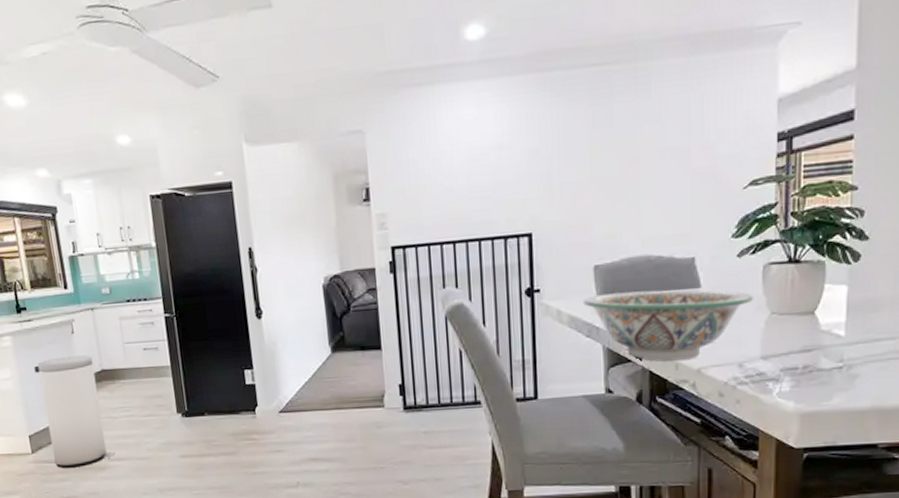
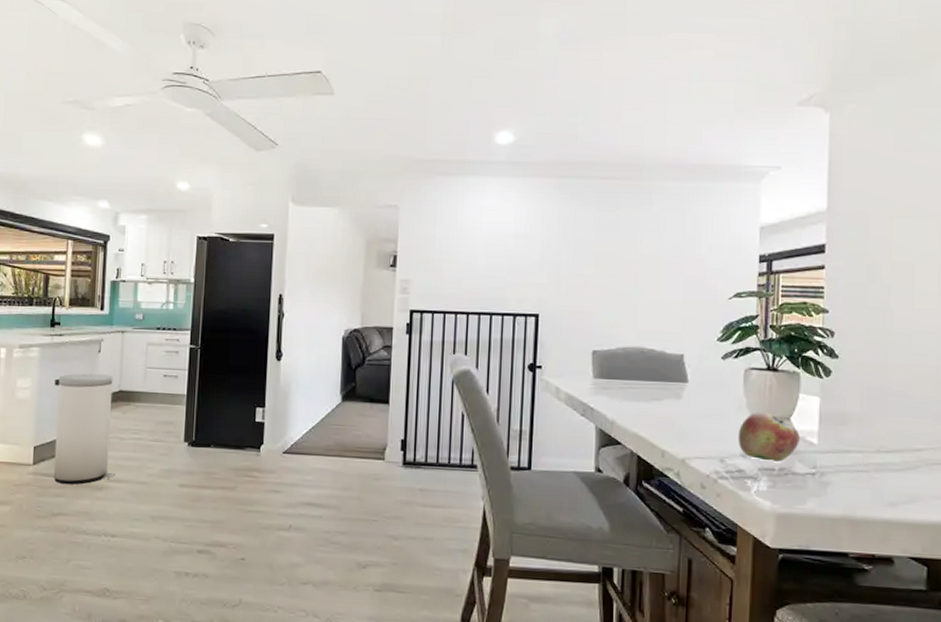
decorative bowl: present [583,289,754,361] -> none [580,377,736,449]
fruit: none [757,308,825,361] -> present [737,412,800,462]

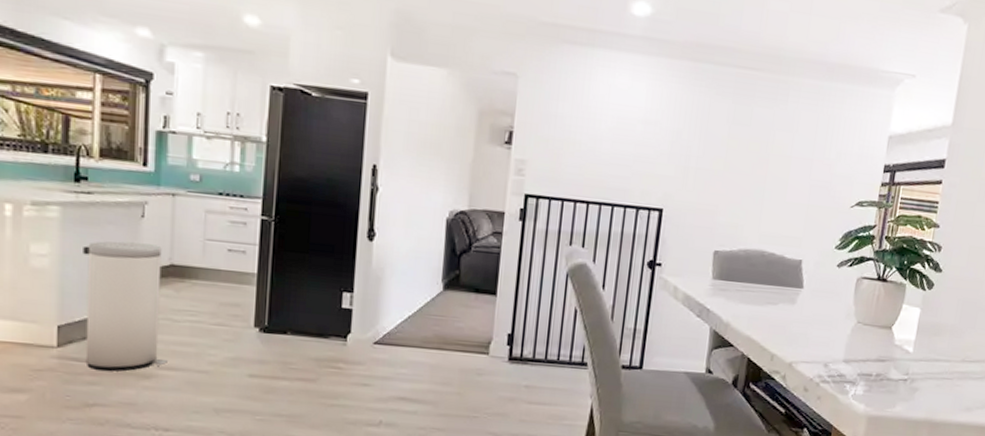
fruit: present [737,412,800,462] -> none [842,320,898,368]

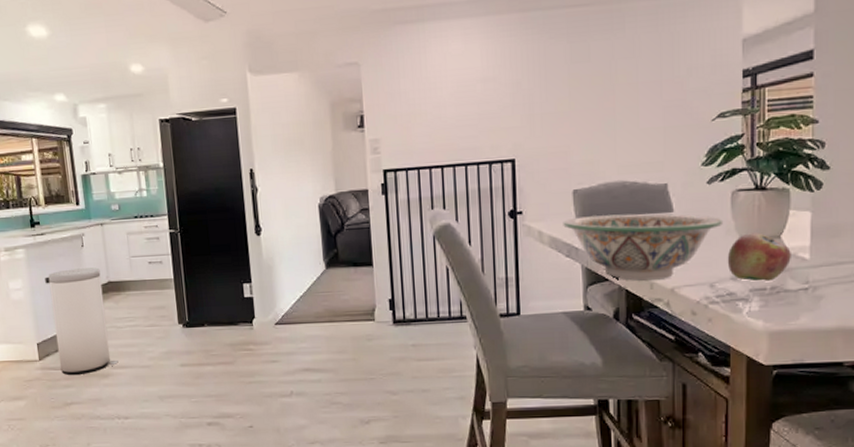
decorative bowl: none [699,278,846,353] -> present [563,213,724,281]
fruit: none [842,320,898,368] -> present [727,232,791,282]

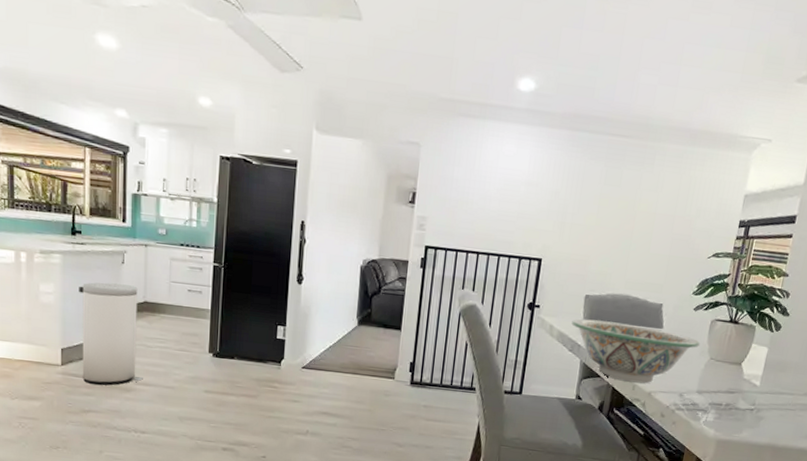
fruit: present [727,232,791,282] -> none [696,357,747,399]

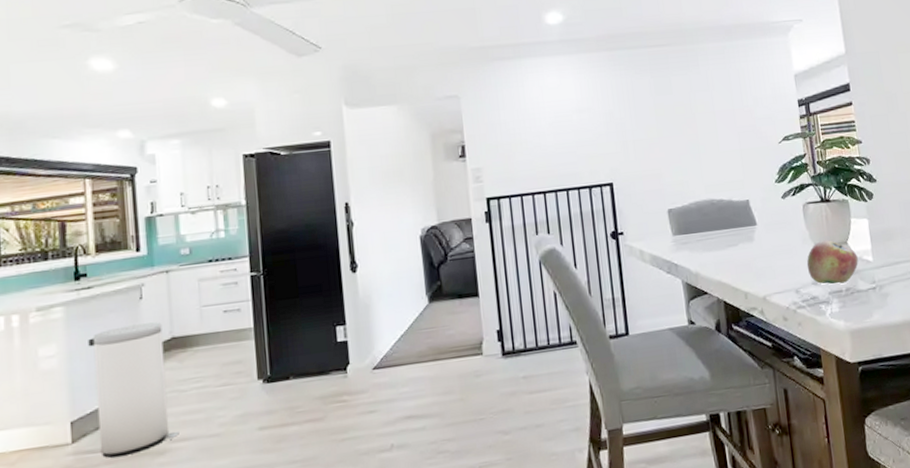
decorative bowl: present [571,319,701,384] -> none [661,227,800,292]
fruit: none [696,357,747,399] -> present [806,240,858,285]

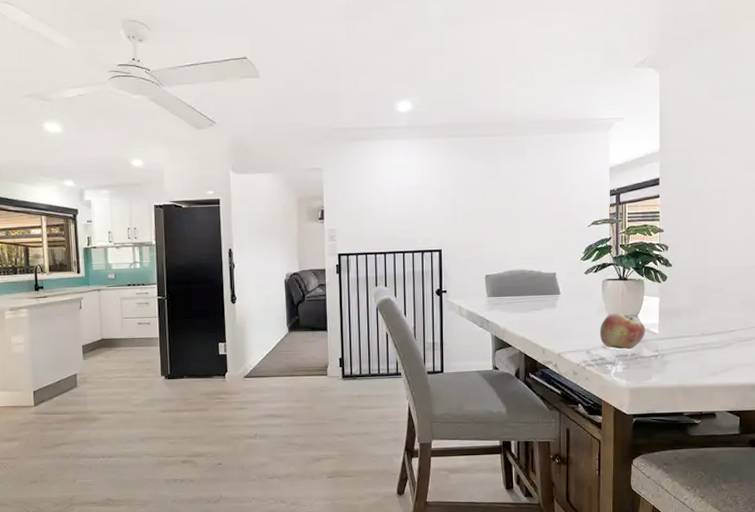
pedal bin: present [88,322,179,458] -> none [44,326,106,419]

